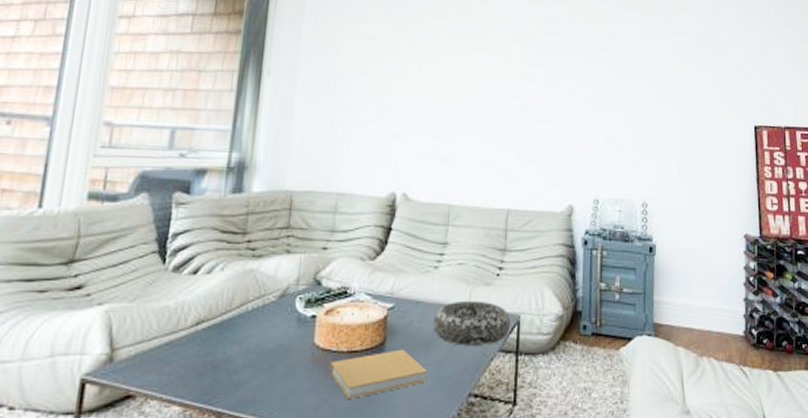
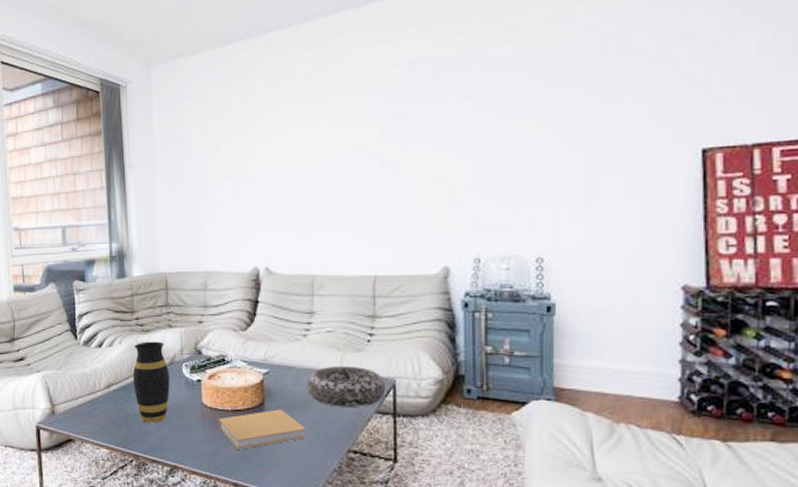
vase: none [230,269,279,370] -> present [132,341,170,423]

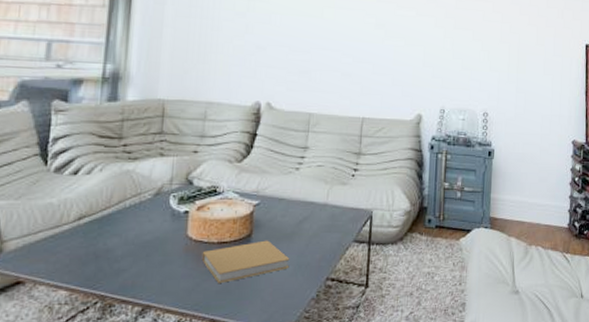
vase: present [132,341,170,423] -> none [109,170,155,259]
decorative bowl: present [307,366,386,407] -> none [295,198,365,237]

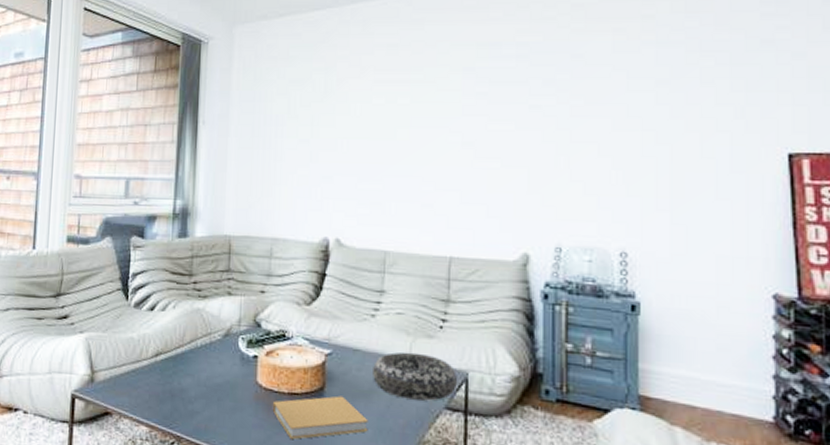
decorative bowl: none [295,198,365,237] -> present [373,352,458,401]

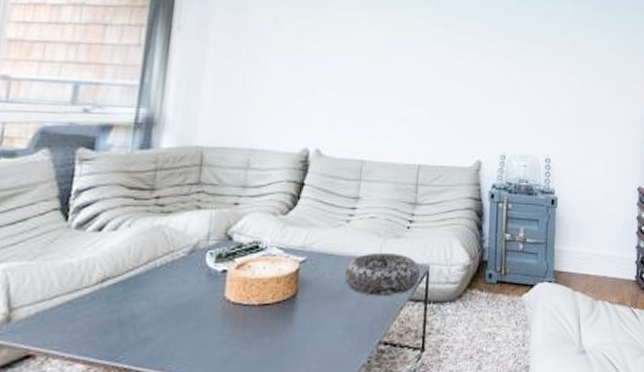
book: present [272,395,368,439] -> none [240,301,339,351]

